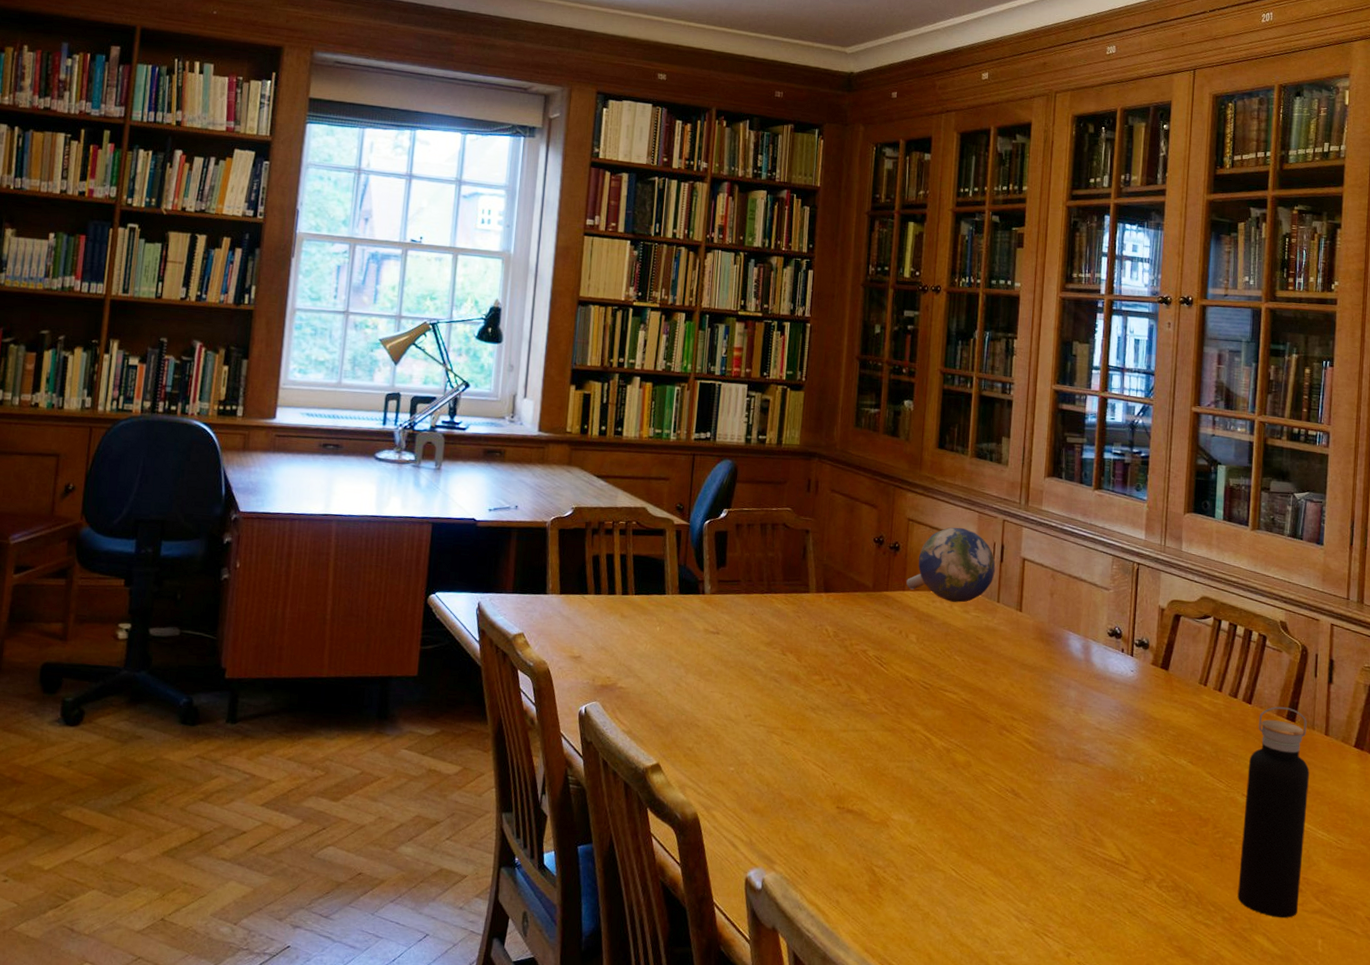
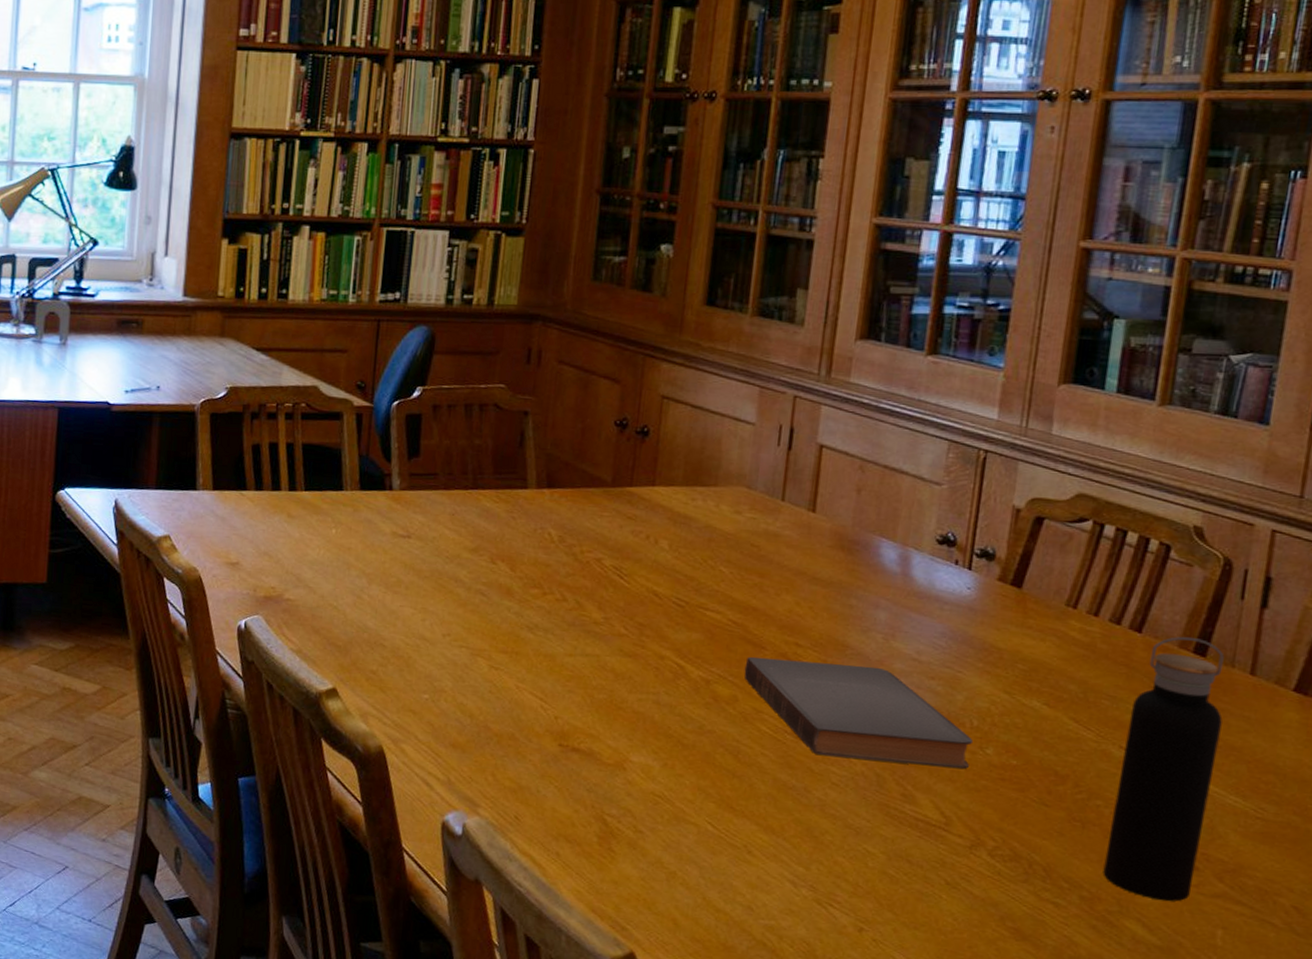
globe: present [906,527,996,603] -> none [657,406,781,501]
book: none [975,729,1142,817] -> present [744,656,974,770]

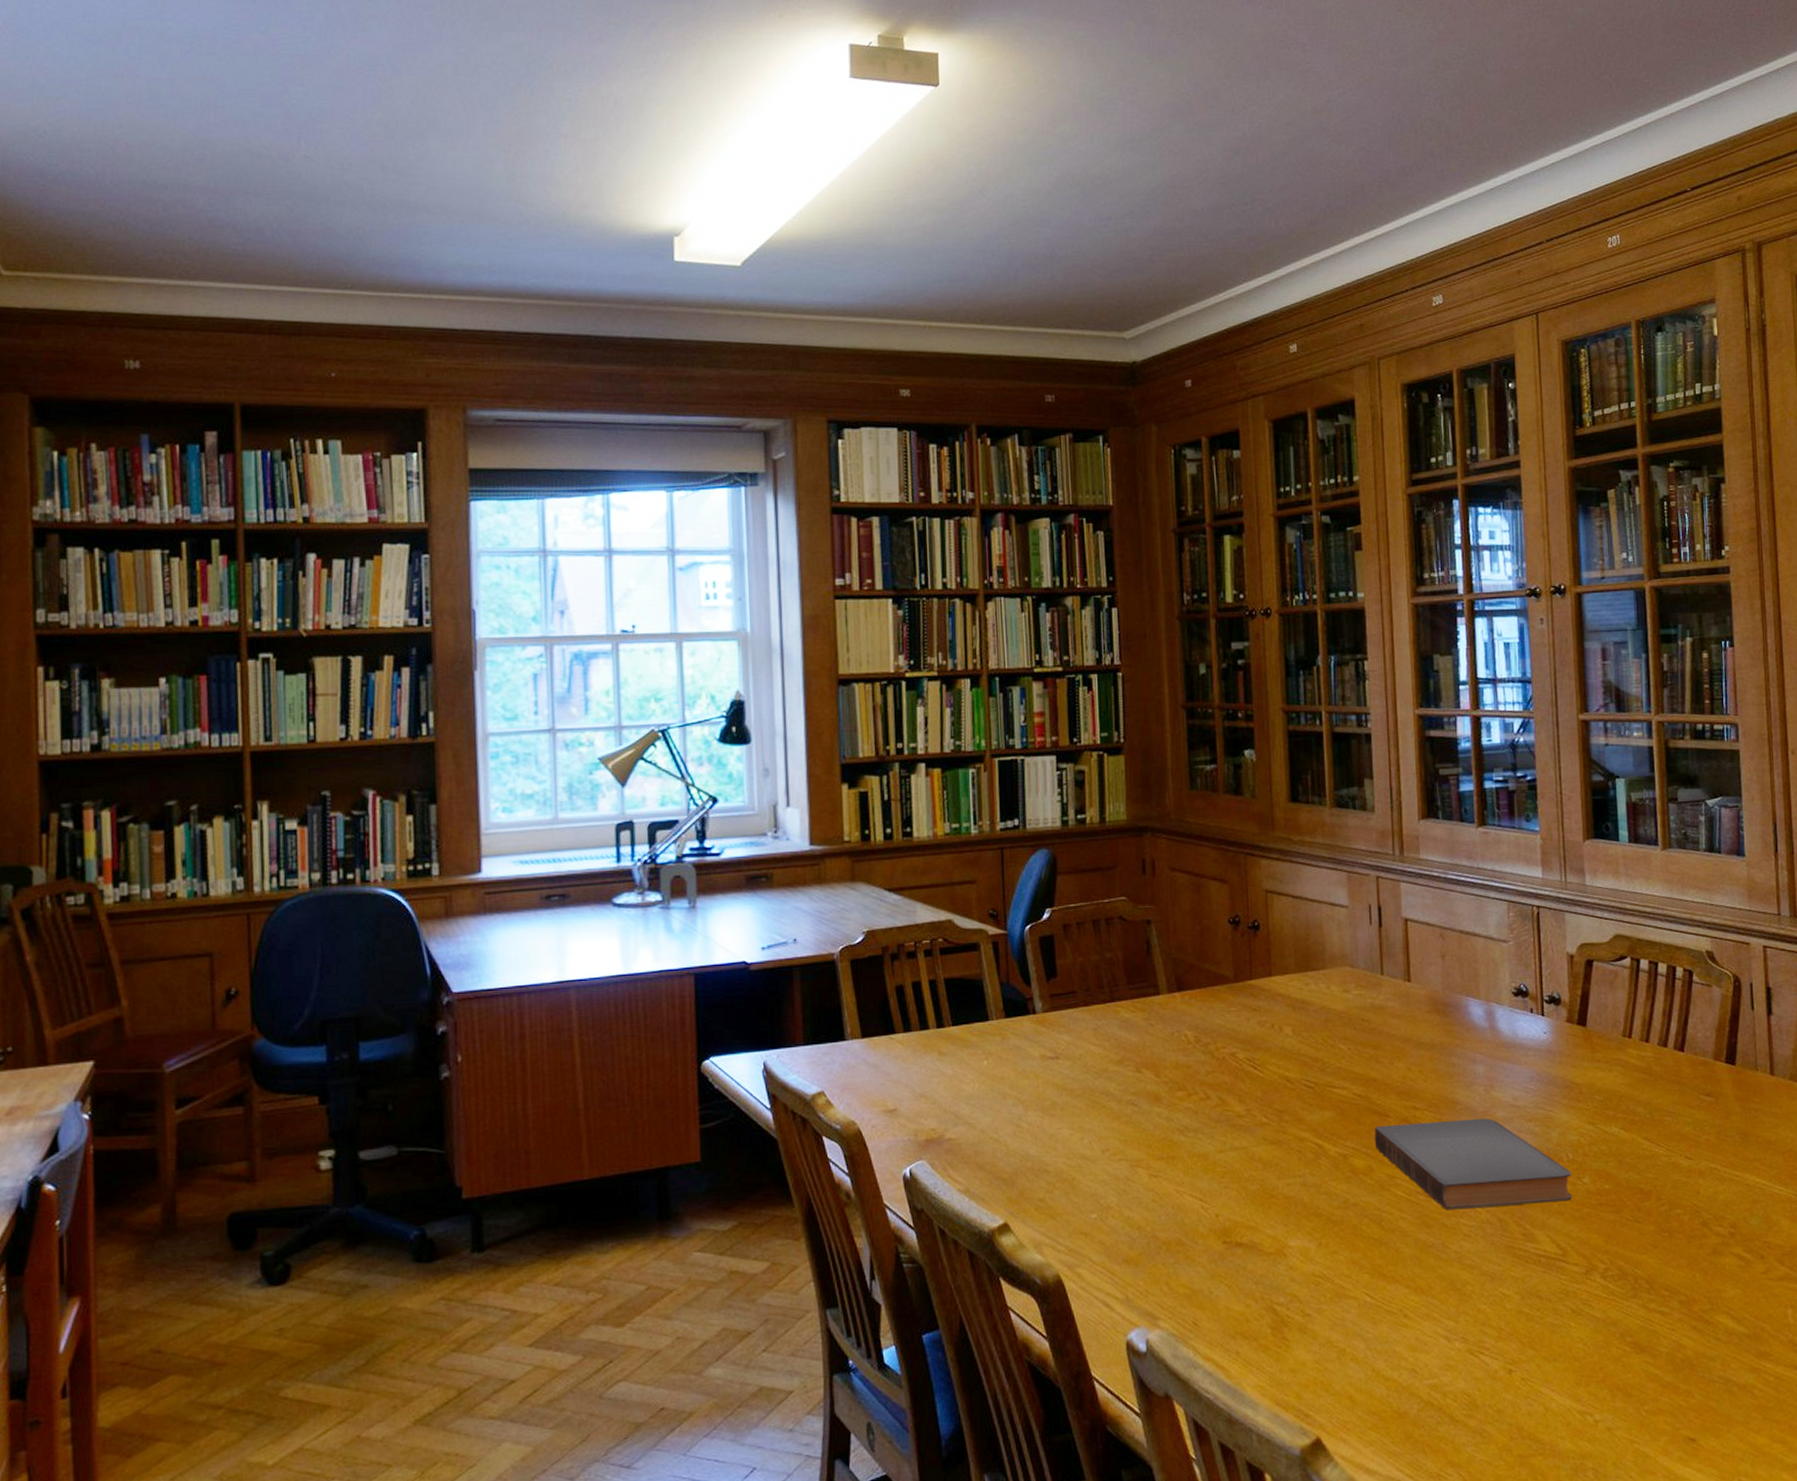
water bottle: present [1103,636,1224,902] -> none [1688,1049,1762,1292]

